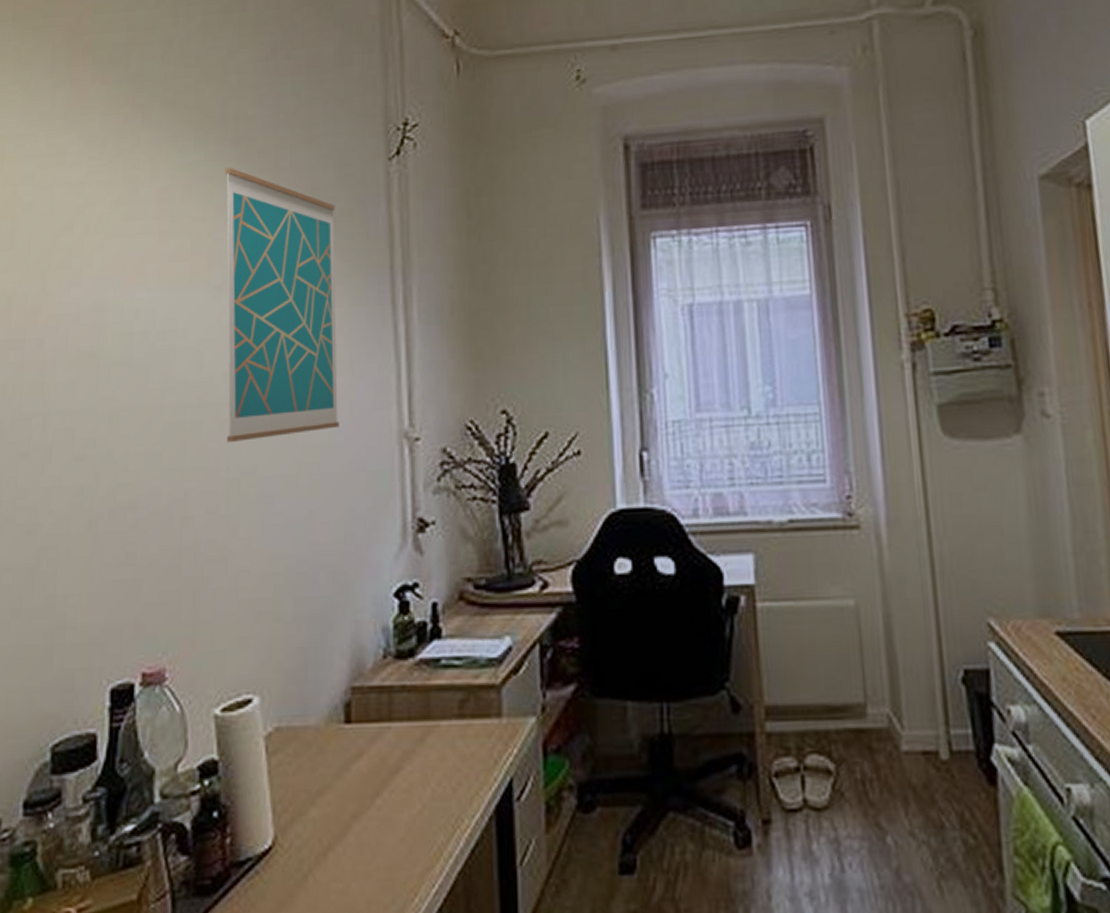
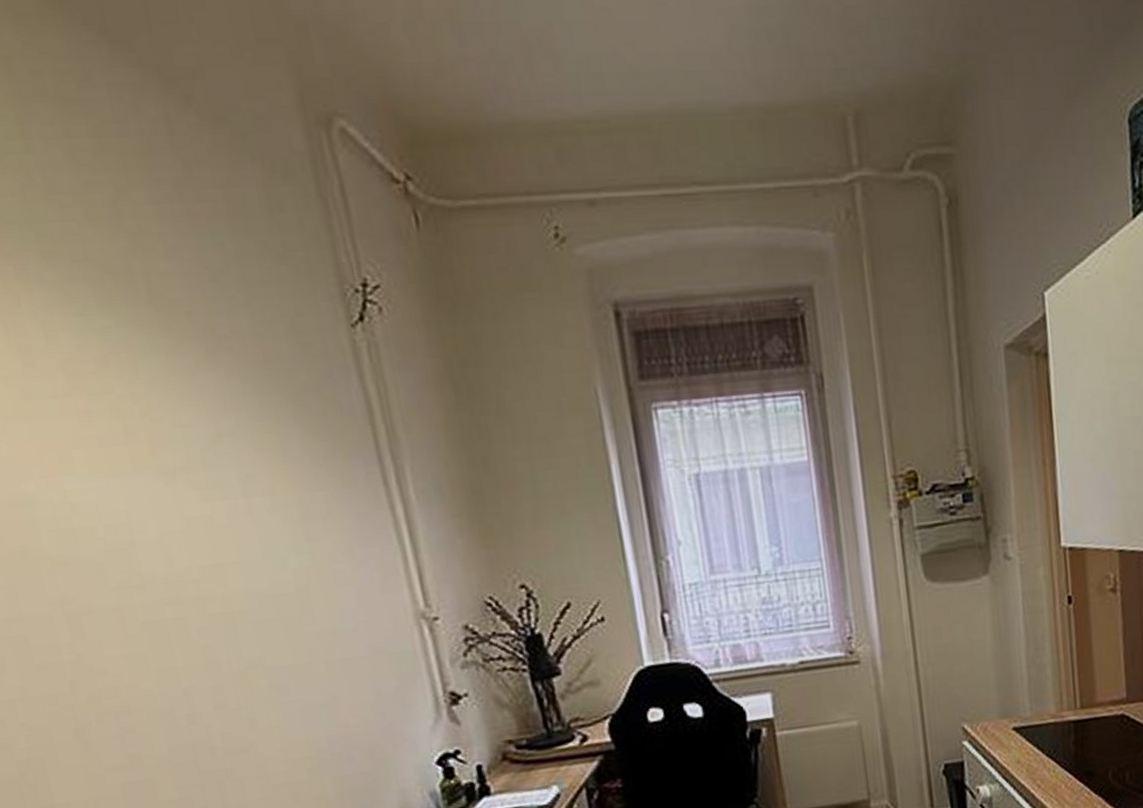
wall art: present [225,167,339,442] -> none [146,334,348,637]

